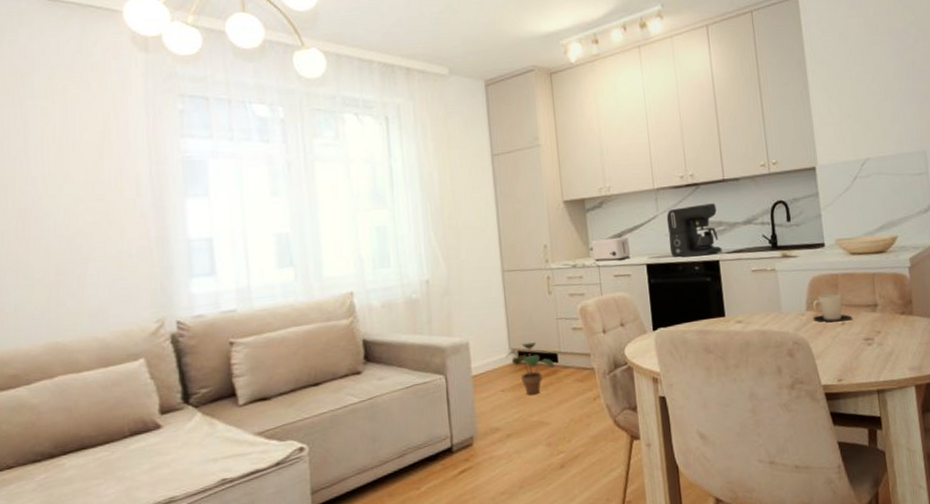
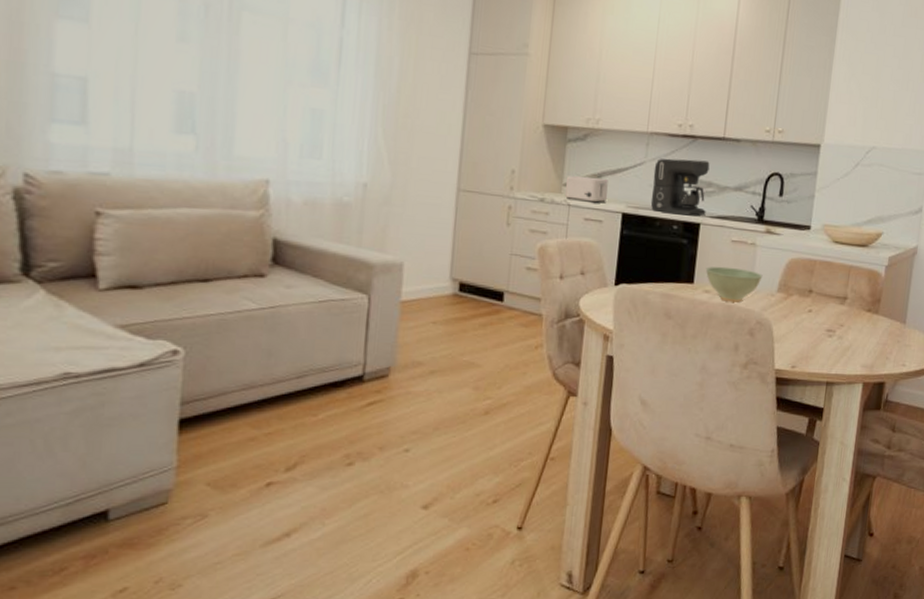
potted plant: present [506,342,554,395] -> none [444,275,498,333]
bowl: none [733,295,789,328] -> present [705,266,763,303]
cup: present [812,294,853,322] -> none [781,279,820,309]

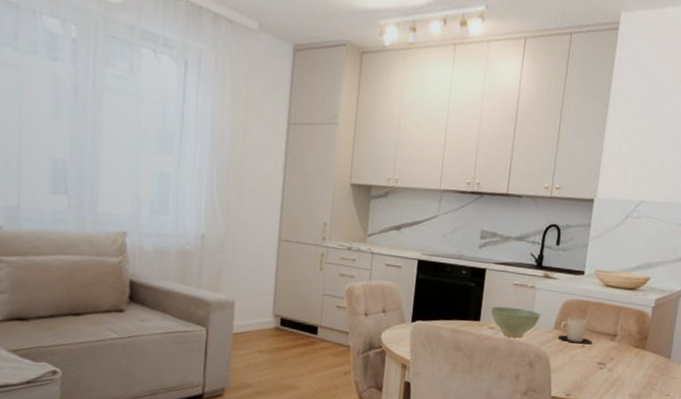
toaster: present [565,175,608,204] -> none [369,227,406,252]
coffee maker: present [650,158,710,216] -> none [442,212,495,263]
cup: none [781,279,820,309] -> present [558,317,593,345]

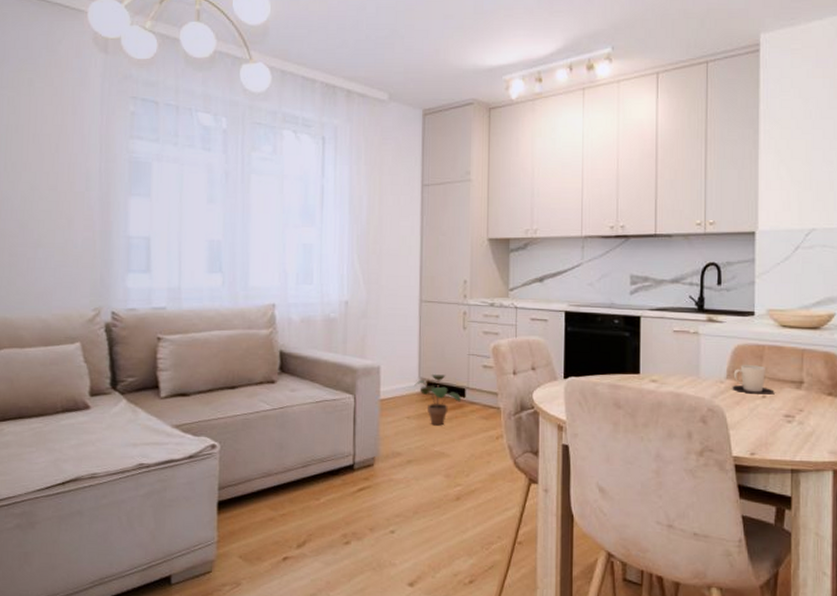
potted plant: none [268,312,313,361] -> present [414,374,461,426]
bowl: present [490,306,541,338] -> none [650,356,709,391]

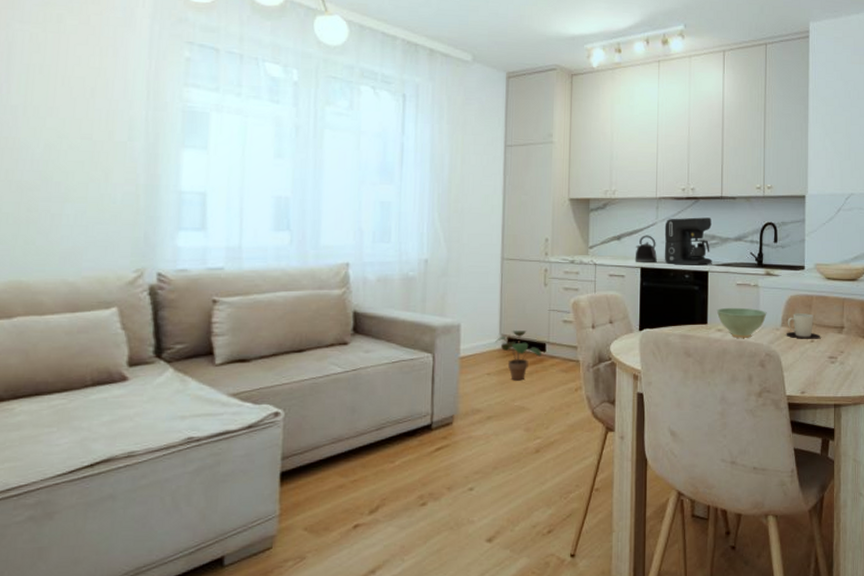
kettle: none [558,276,583,307] -> present [634,235,657,264]
coffee maker: none [590,257,645,310] -> present [664,217,712,265]
bowl: none [650,356,709,391] -> present [716,307,767,338]

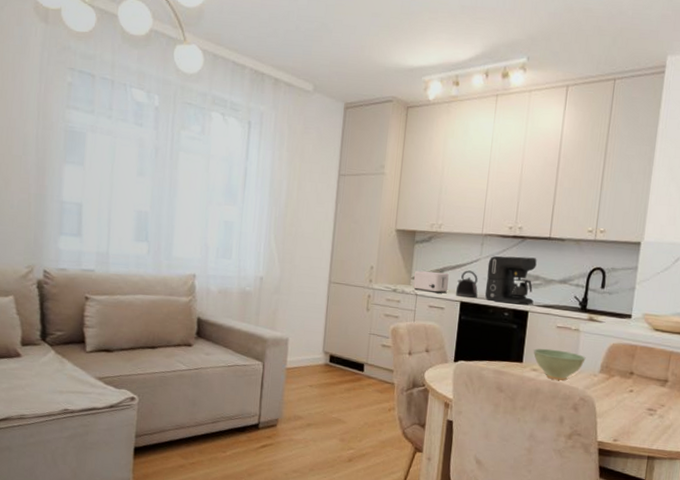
potted plant: present [495,331,541,381] -> none [318,349,360,396]
toaster: none [591,239,627,262] -> present [413,270,449,294]
cup: present [786,313,821,339] -> none [604,361,641,390]

